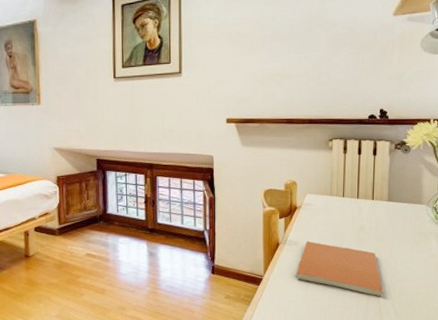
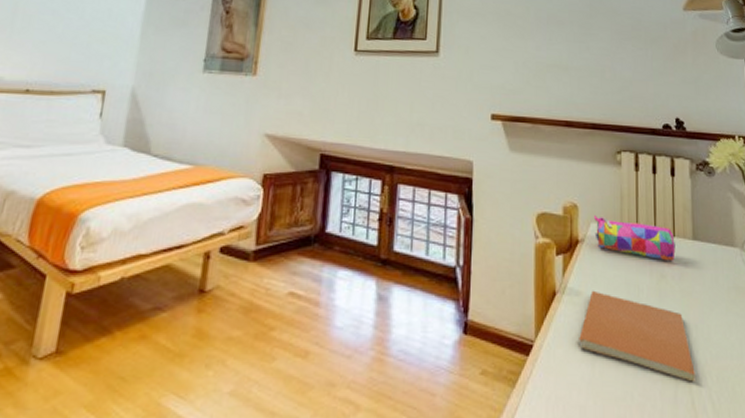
pencil case: none [308,188,374,218] -> present [593,215,676,261]

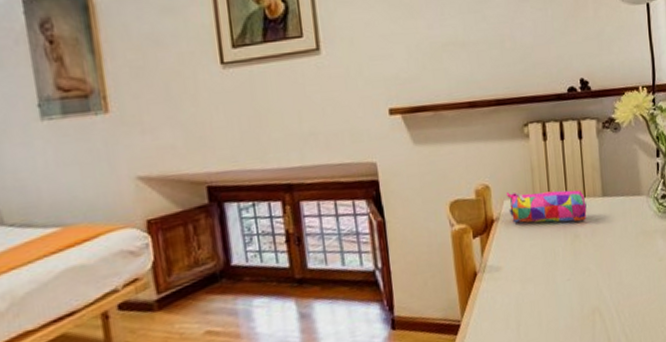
book: present [577,290,695,382] -> none [502,263,610,323]

